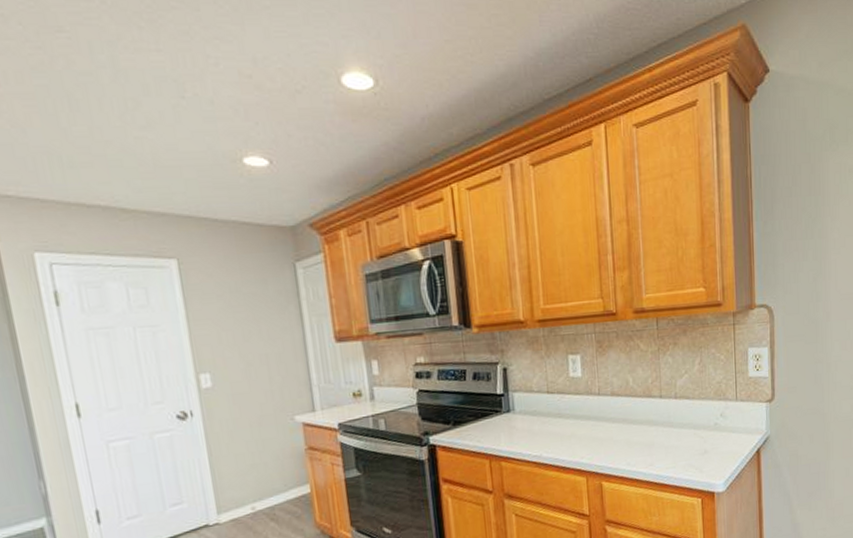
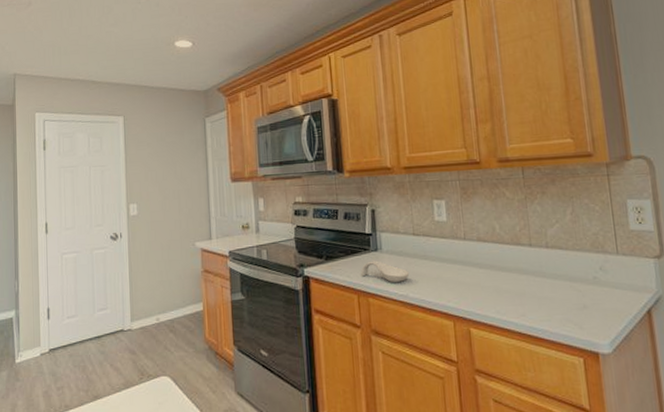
spoon rest: none [492,422,544,445] -> present [360,260,410,283]

